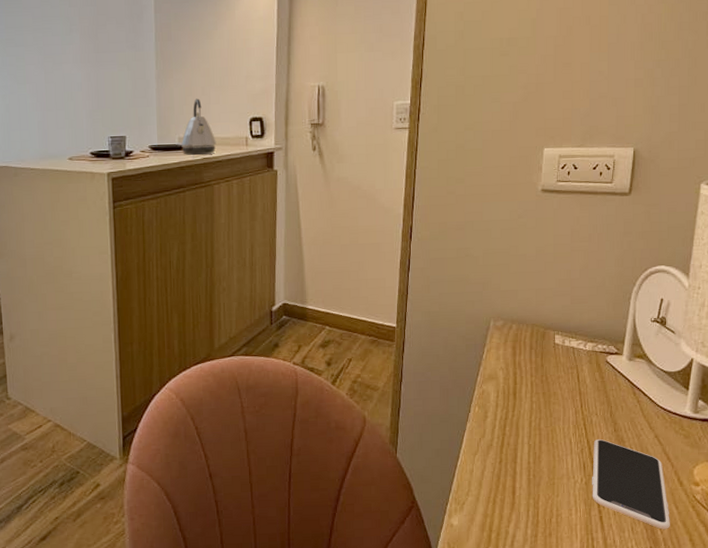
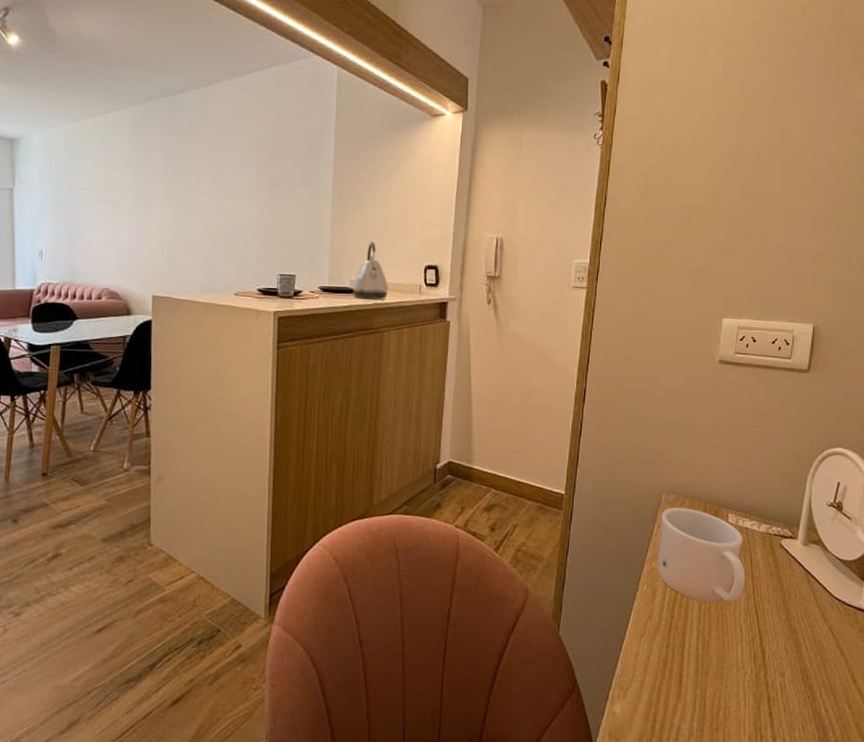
mug: none [486,332,573,419] -> present [656,507,746,603]
smartphone: present [592,439,670,530] -> none [762,628,843,730]

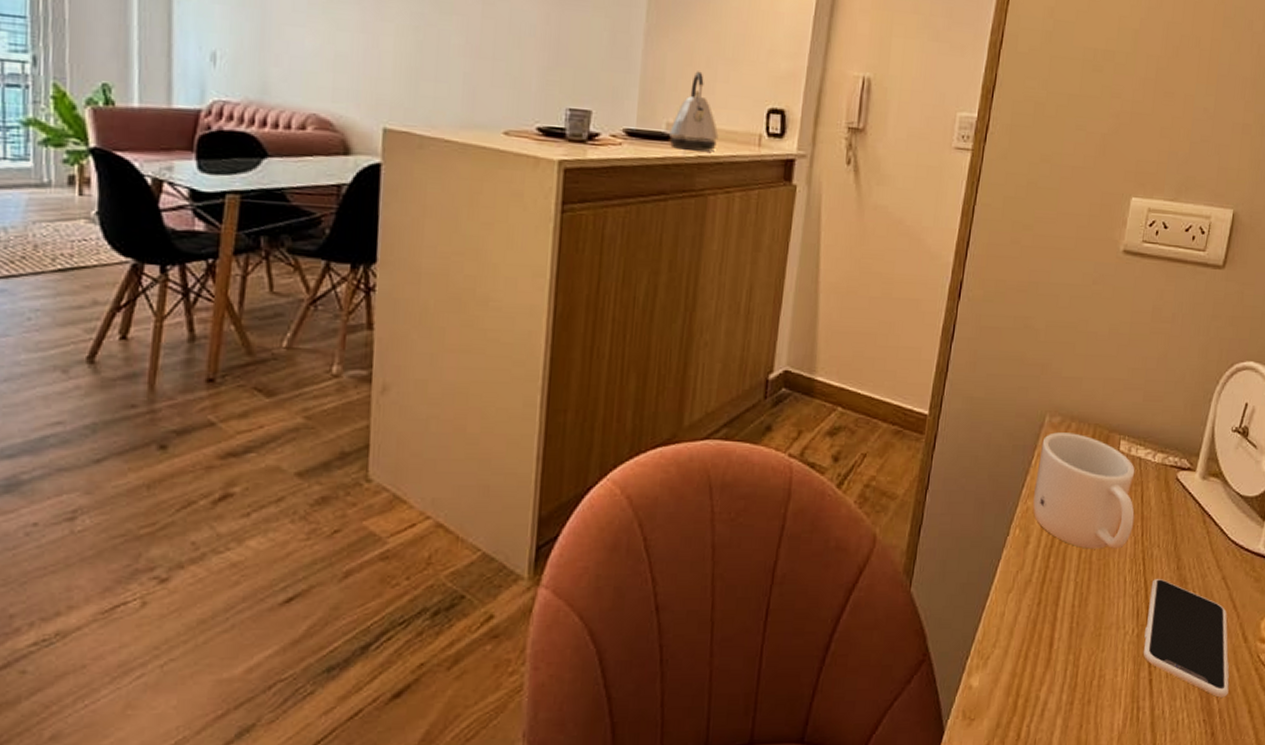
smartphone: none [762,628,843,730] -> present [1143,579,1230,698]

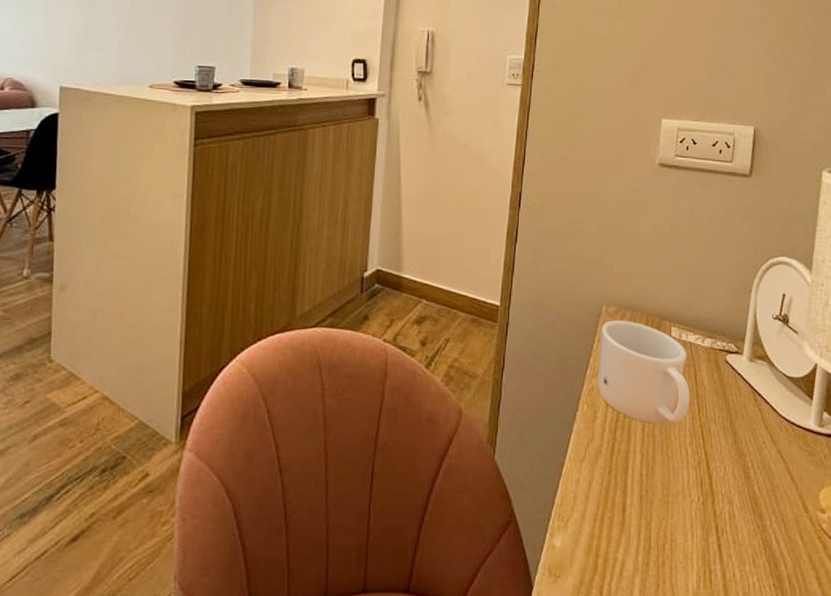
kettle: present [669,71,719,152] -> none [276,33,315,95]
smartphone: present [1143,579,1230,698] -> none [710,452,795,564]

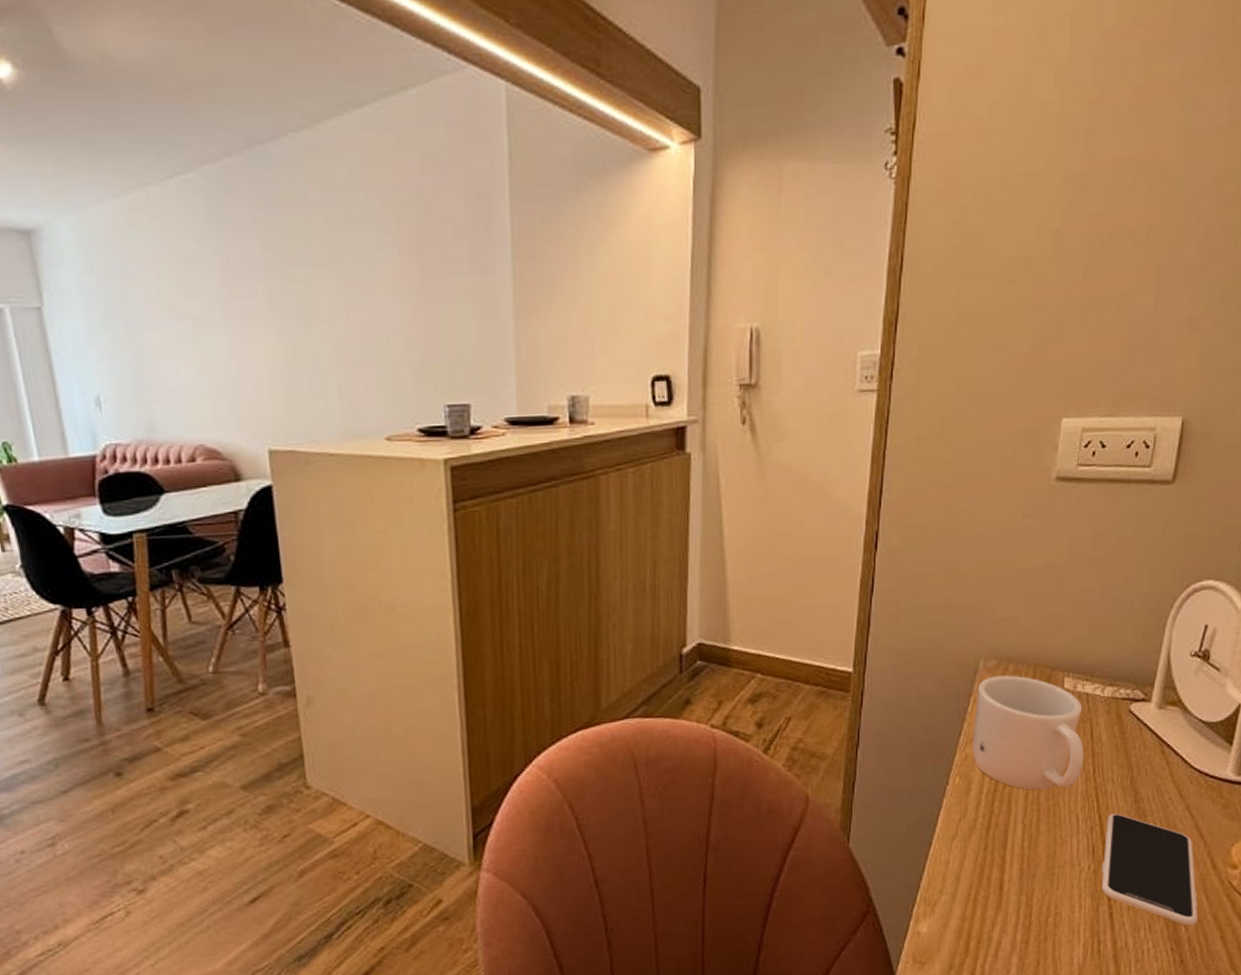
smartphone: none [710,452,795,564] -> present [1101,814,1198,926]

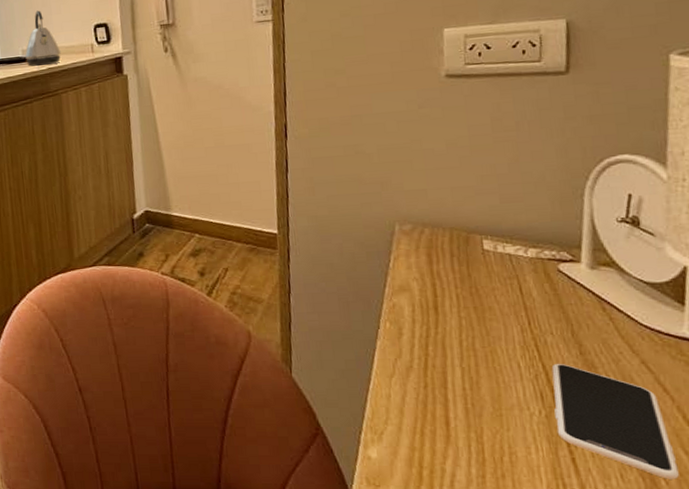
kettle: none [552,347,604,432] -> present [25,10,61,66]
mug: present [971,675,1085,791] -> none [396,237,517,338]

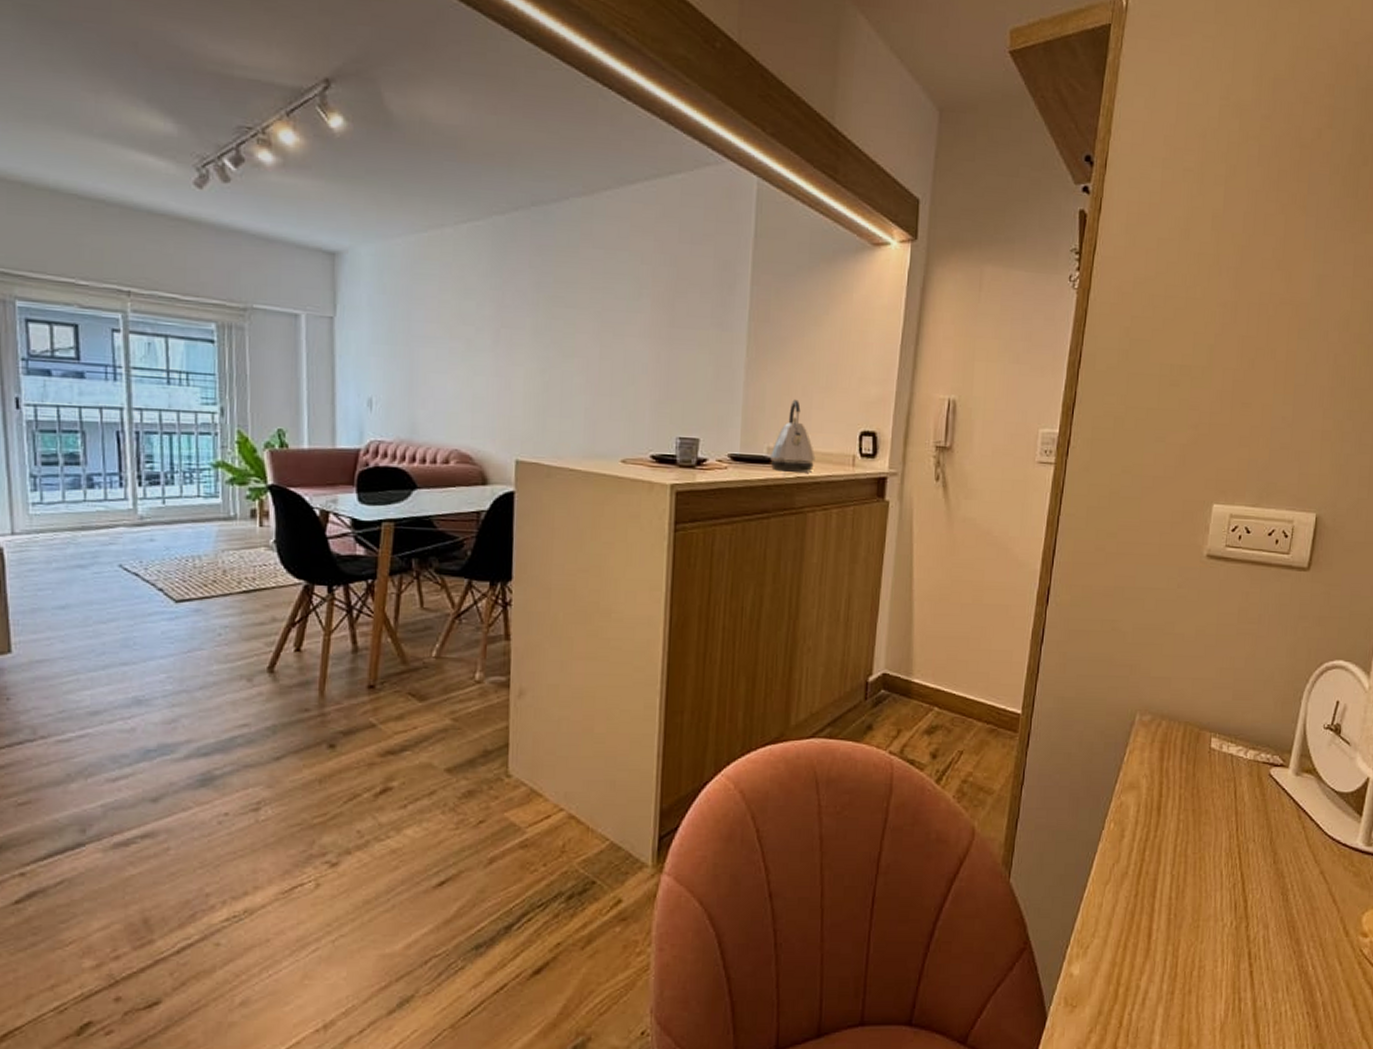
smartphone: present [551,364,679,479] -> none [1242,873,1332,991]

